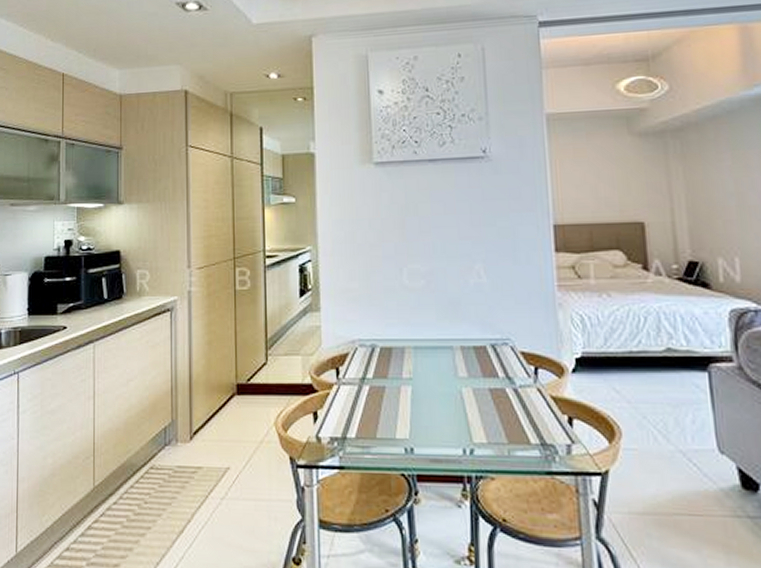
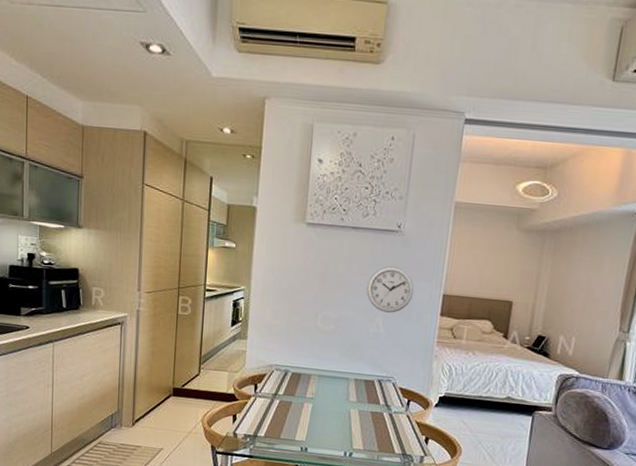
wall clock: none [457,198,517,256] -> present [366,265,415,313]

